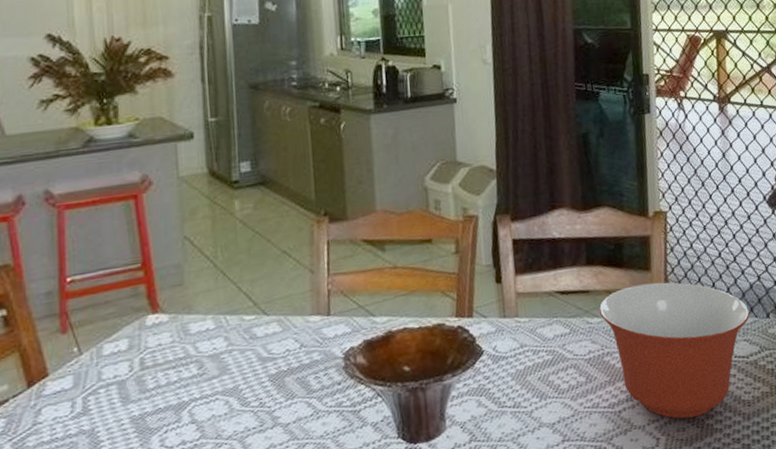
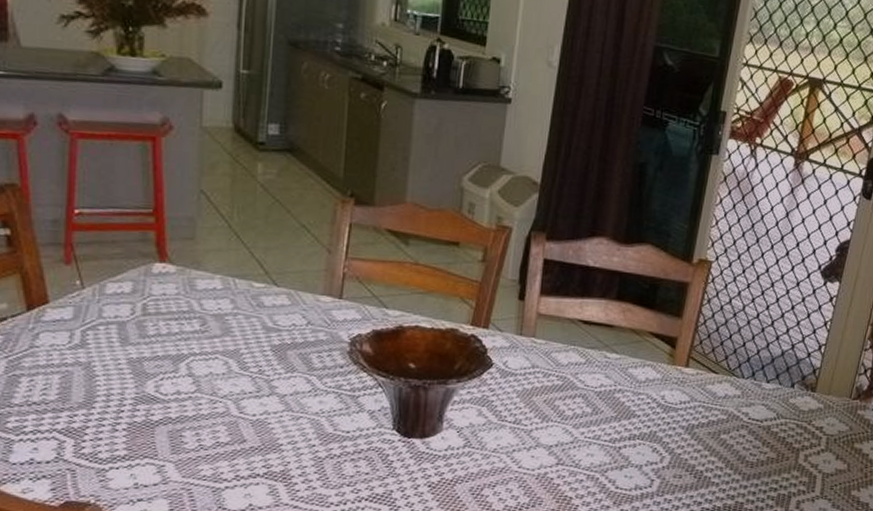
mixing bowl: present [598,282,750,419] -> none [619,329,775,467]

